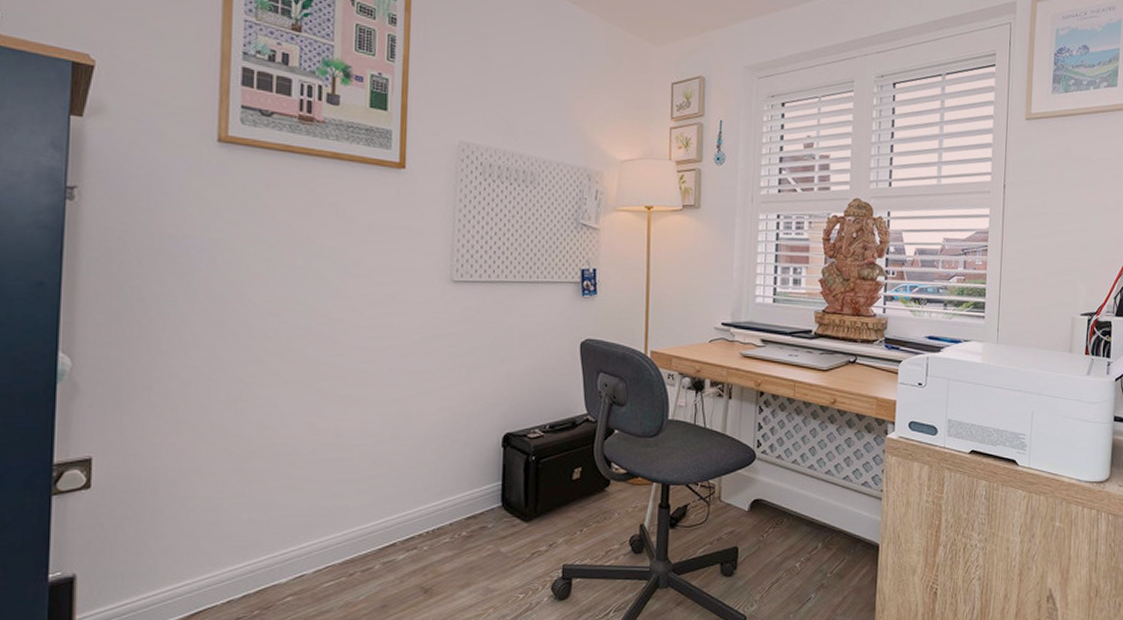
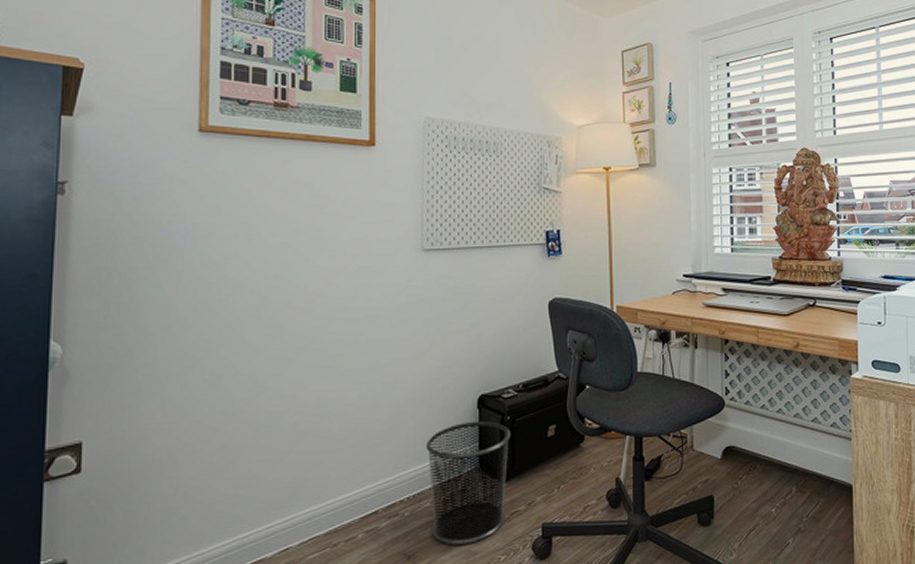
waste bin: none [448,459,535,581] -> present [426,420,511,545]

